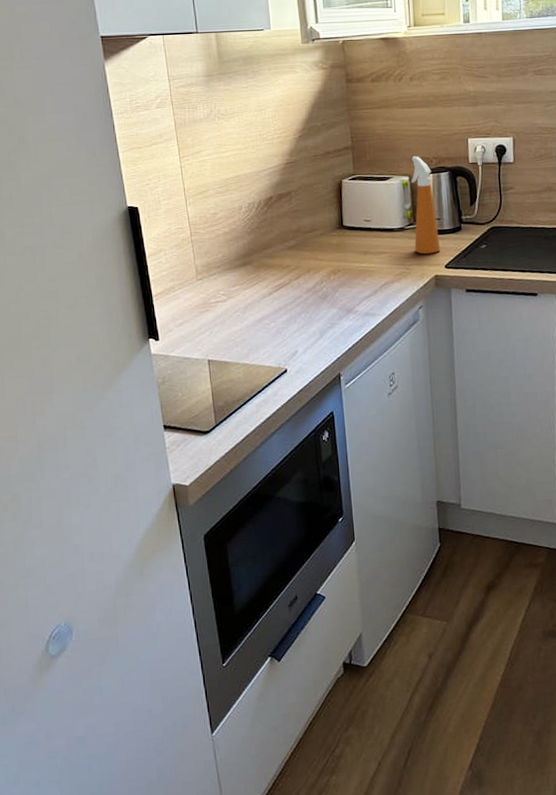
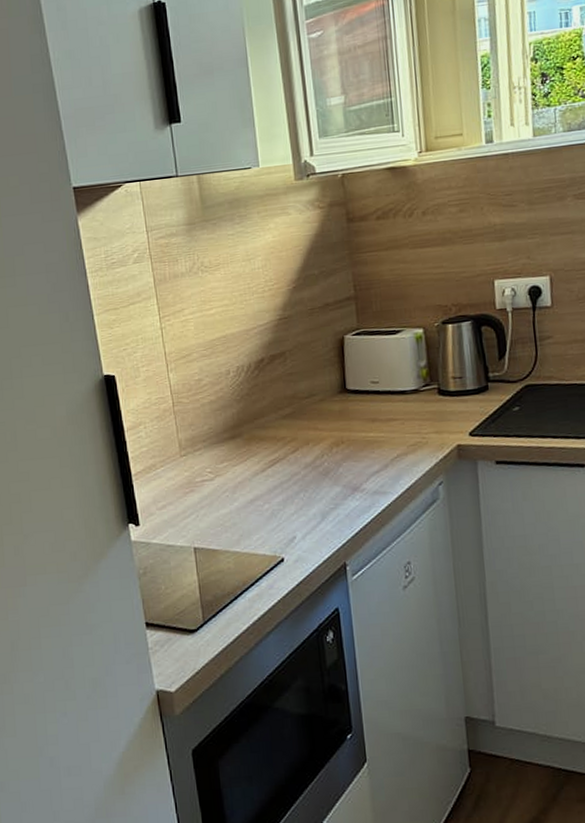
spray bottle: present [411,156,441,255] -> none [426,304,464,420]

